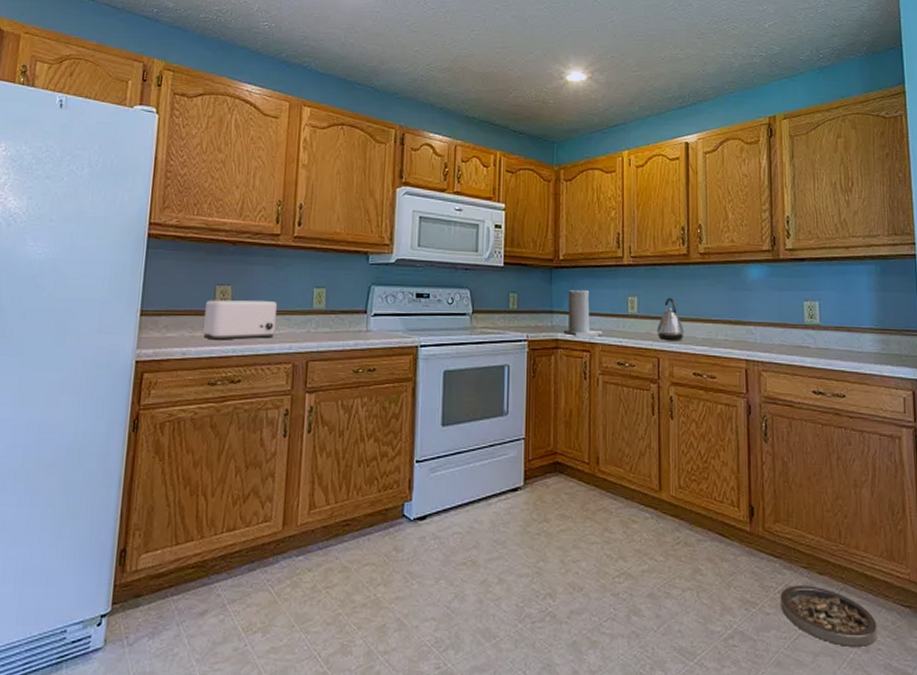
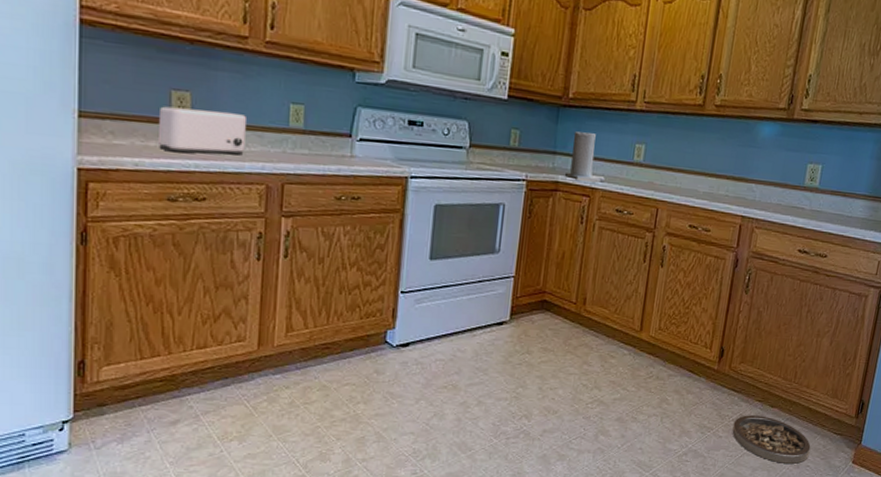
kettle: present [656,297,684,340] -> none [659,148,688,192]

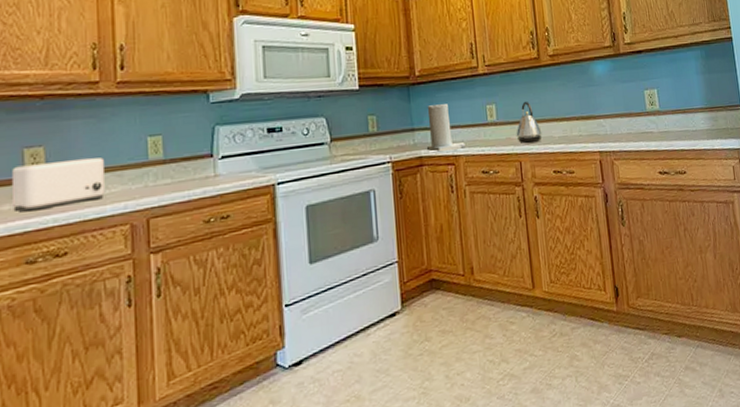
kettle: none [659,148,688,192] -> present [516,101,542,143]
pet bowl: present [732,415,811,464] -> none [647,348,730,397]

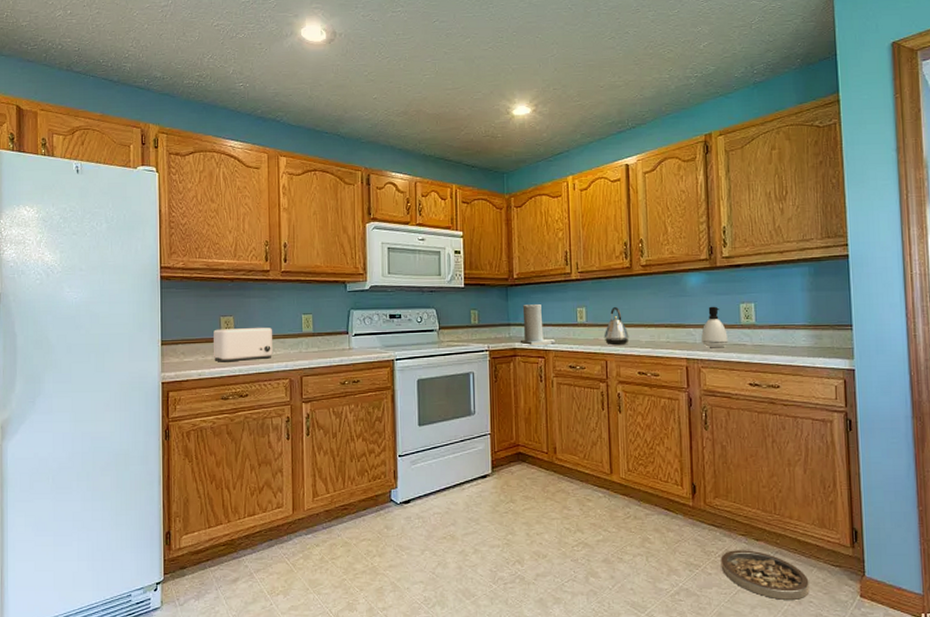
soap dispenser: none [611,94,637,139] -> present [701,306,728,348]
pet bowl: none [647,348,730,397] -> present [720,550,810,600]

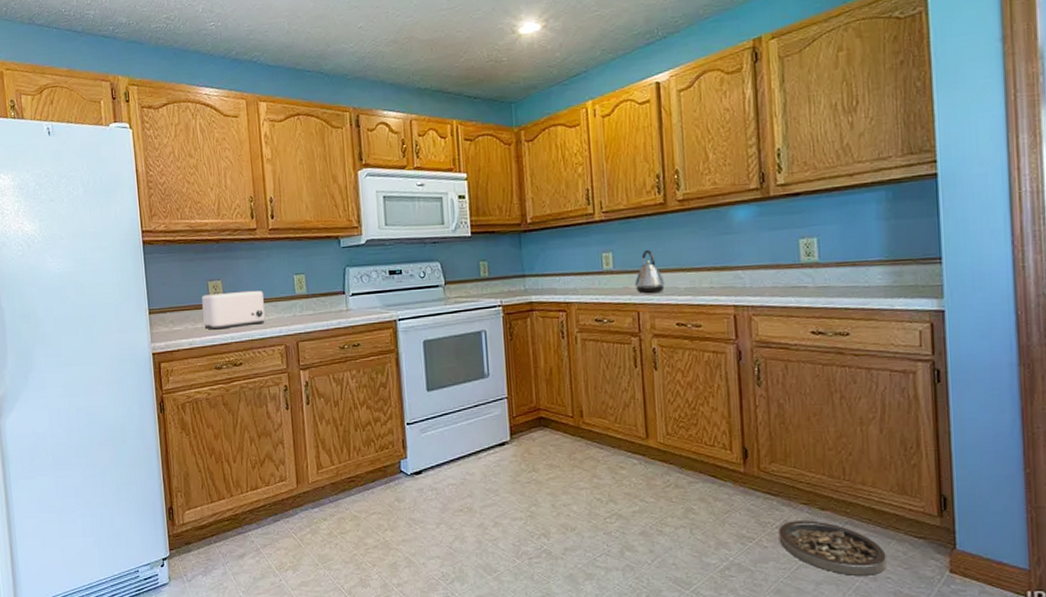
paper towel: present [520,304,555,345] -> none [537,251,578,298]
soap dispenser: present [701,306,728,348] -> none [752,243,785,293]

